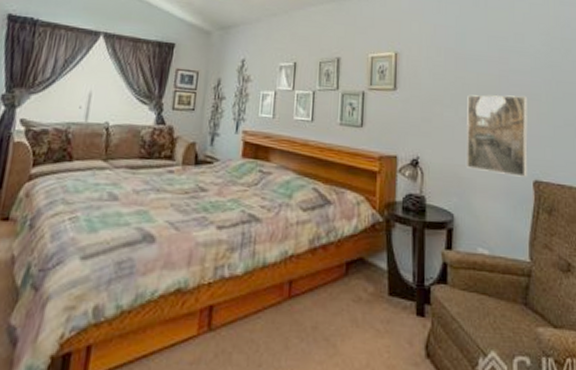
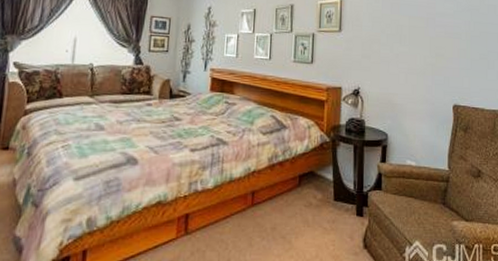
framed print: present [467,95,528,177] -> none [399,34,450,102]

